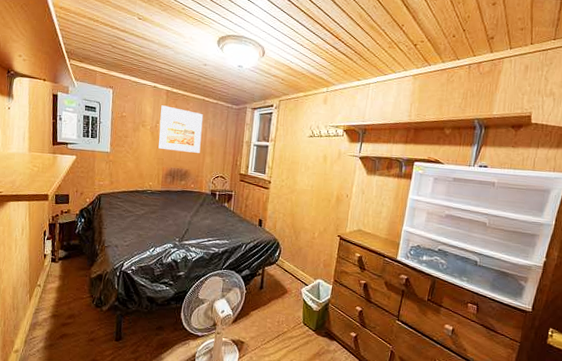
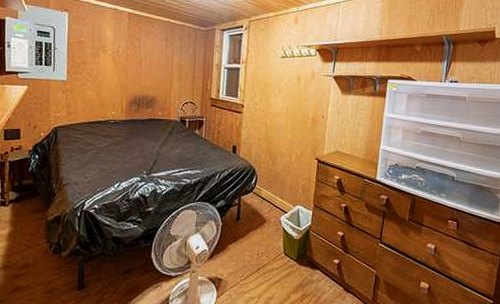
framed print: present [158,105,204,153] -> none [121,29,170,78]

